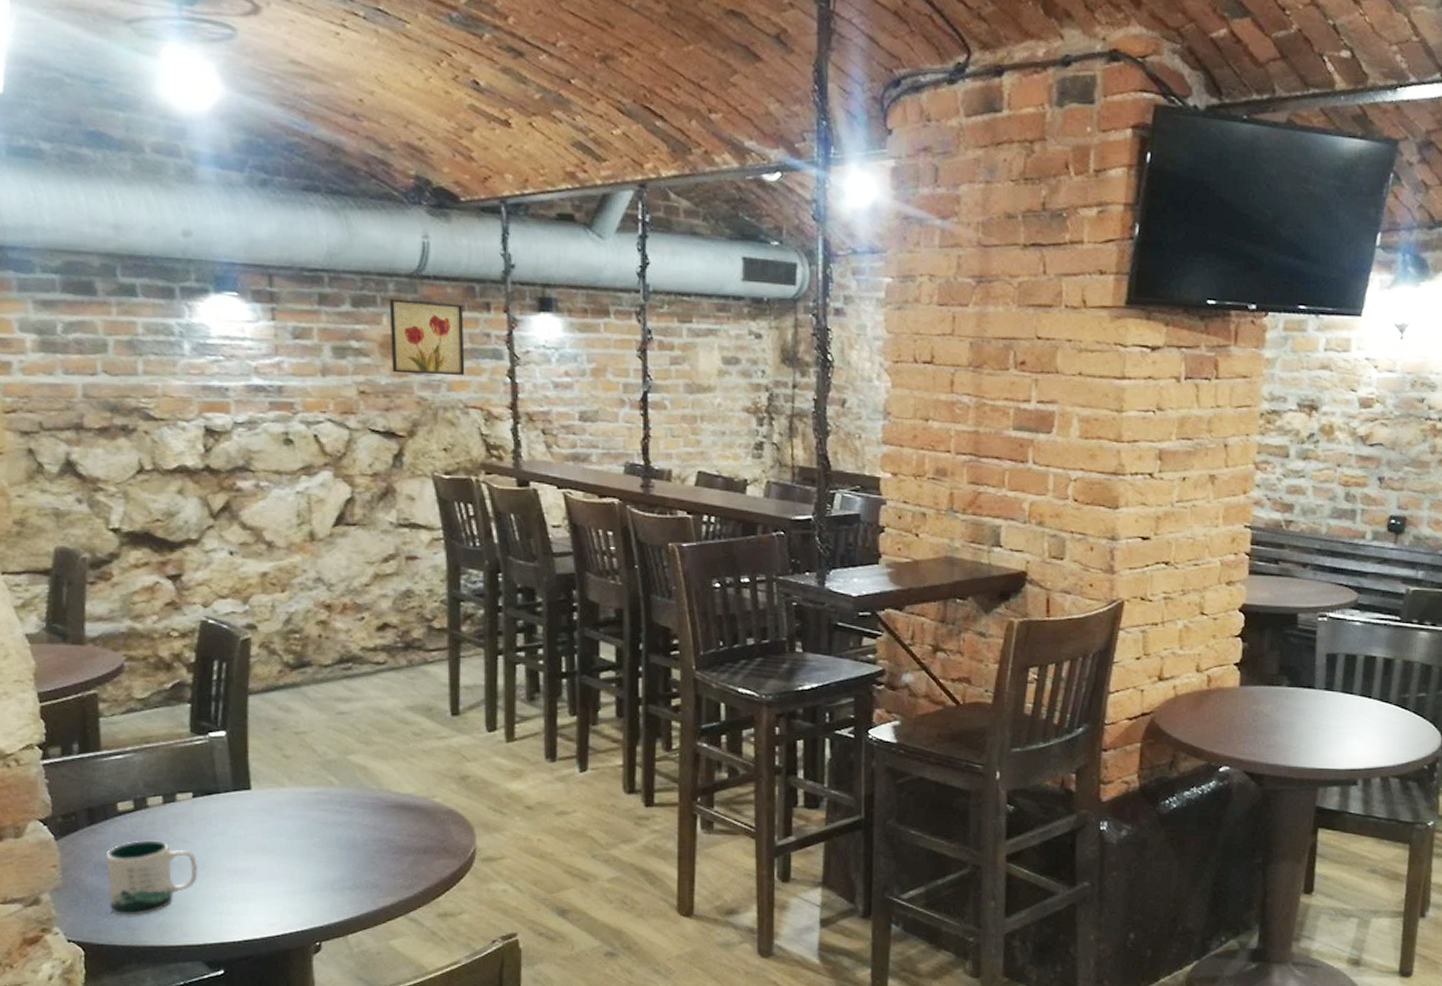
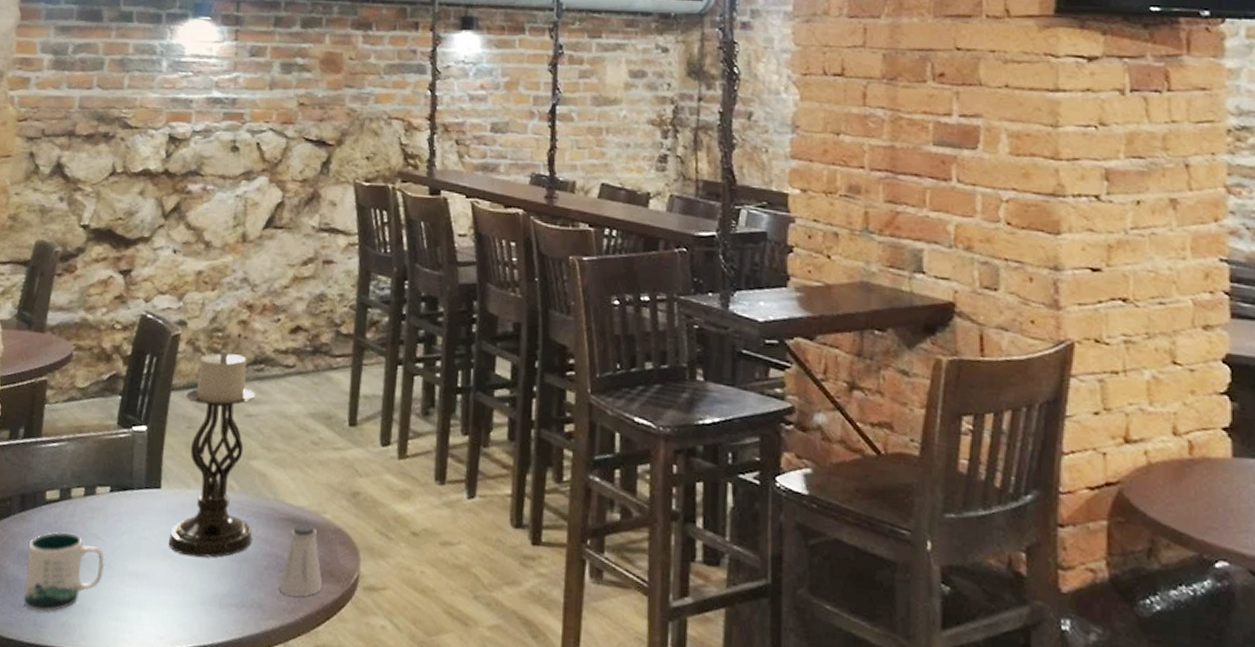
candle holder: none [266,650,360,850] -> present [168,349,255,558]
wall art: present [389,298,465,375] -> none [329,20,395,89]
saltshaker: none [393,807,439,874] -> present [279,523,323,597]

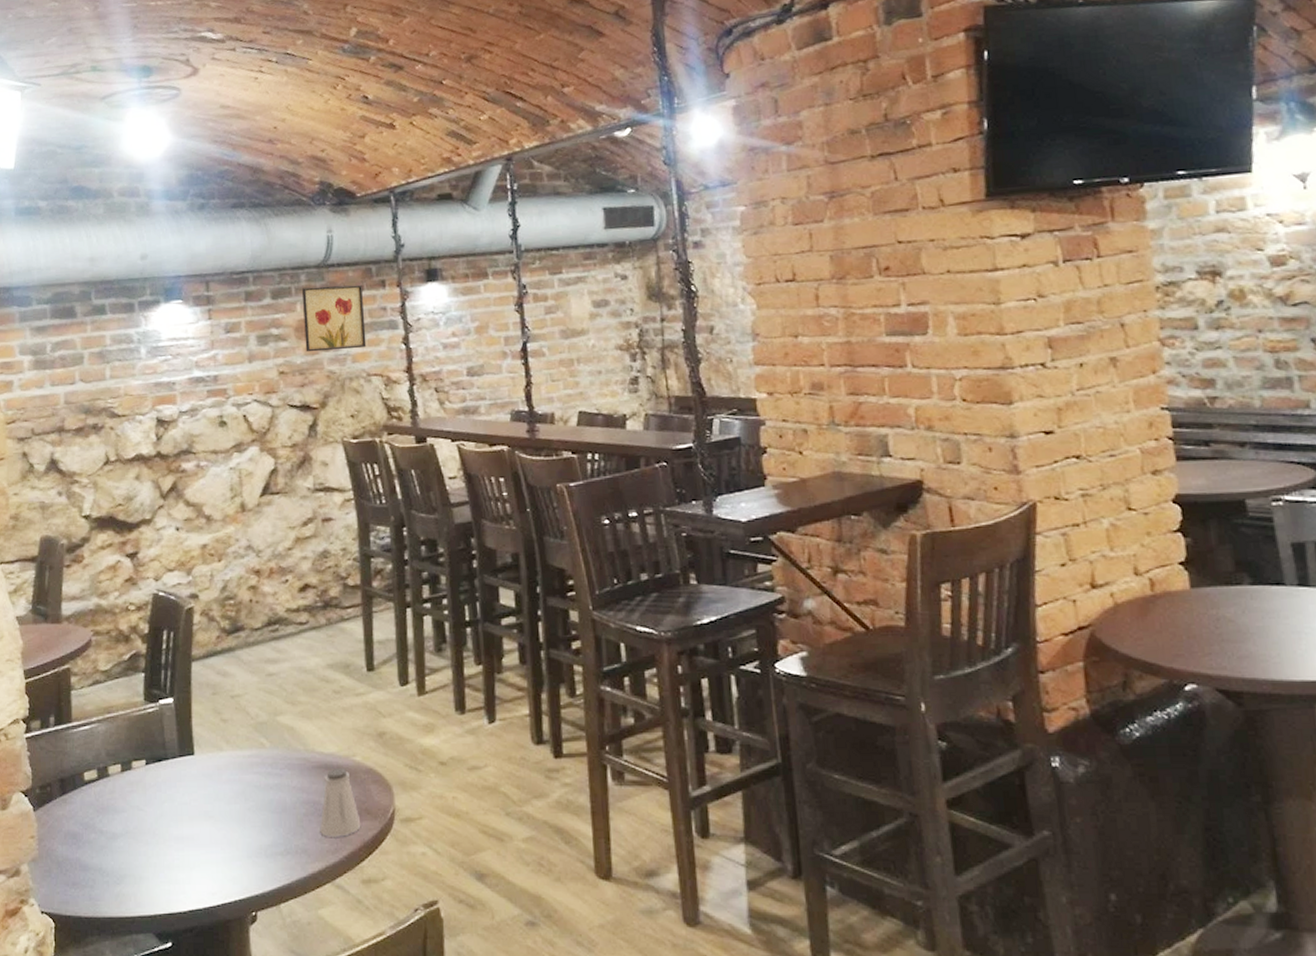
mug: present [24,532,105,613] -> none [73,808,151,886]
candle holder: present [168,349,255,558] -> none [206,615,289,815]
wall art: none [329,20,395,89] -> present [301,284,367,352]

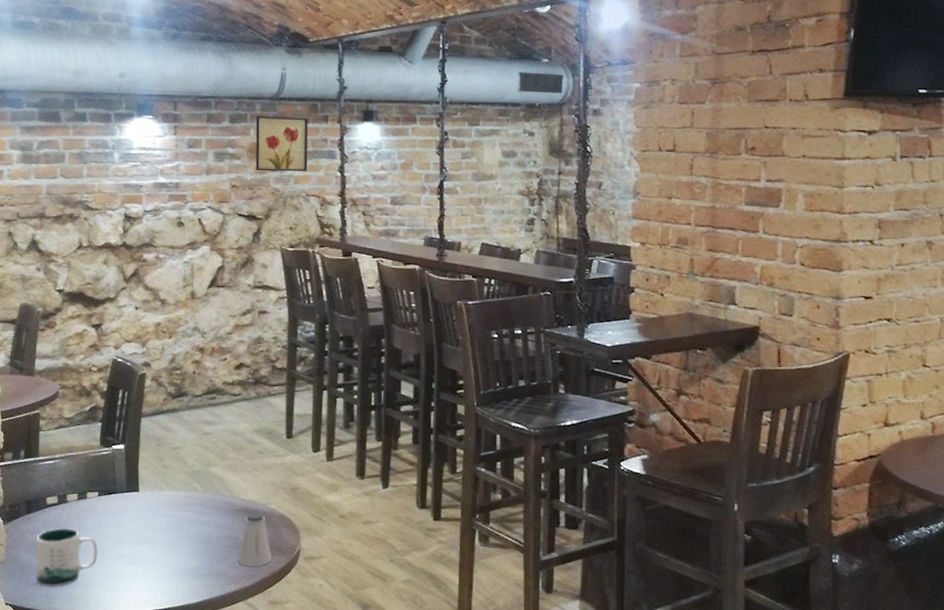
mug: none [73,808,151,886] -> present [35,527,99,588]

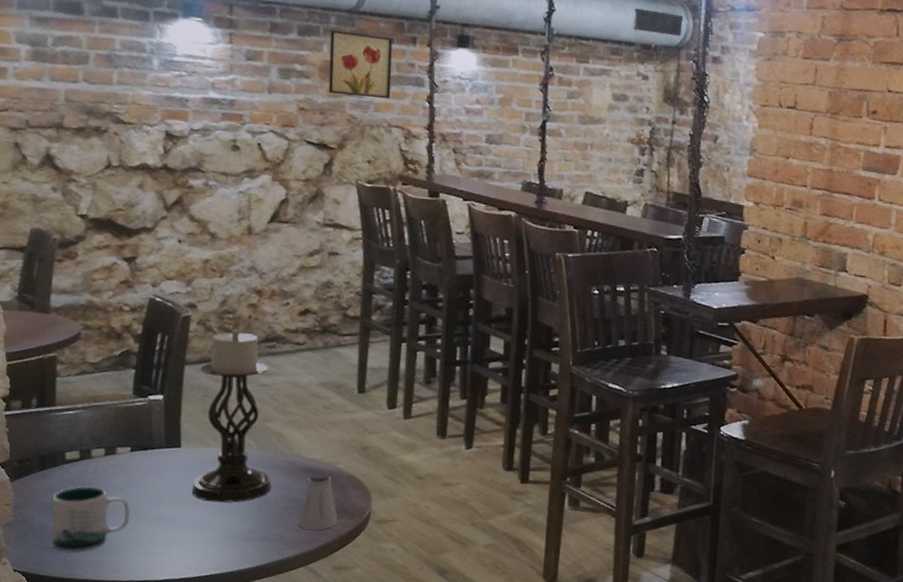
candle holder: none [148,383,215,542] -> present [191,329,272,503]

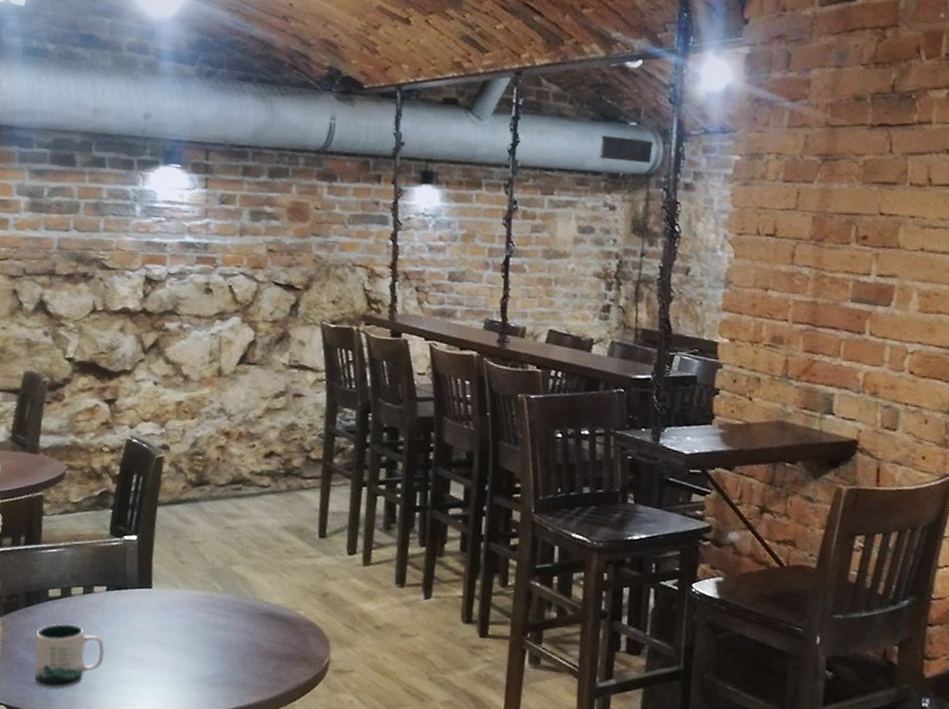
candle holder: present [191,329,272,503] -> none [160,470,235,646]
saltshaker: present [298,472,338,530] -> none [259,618,298,678]
wall art: present [328,30,393,98] -> none [296,171,358,238]

